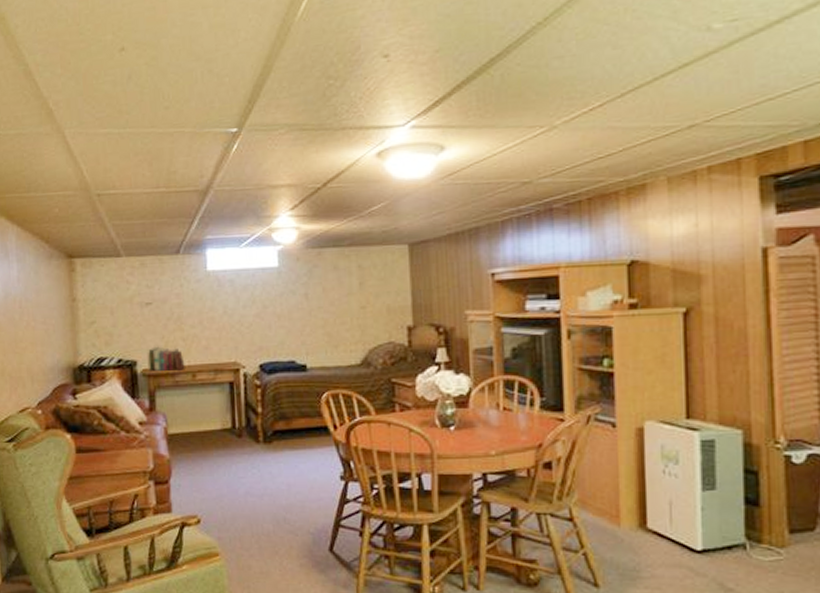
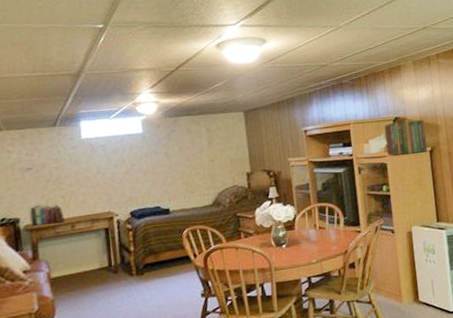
books: none [612,265,680,317] -> present [384,119,428,156]

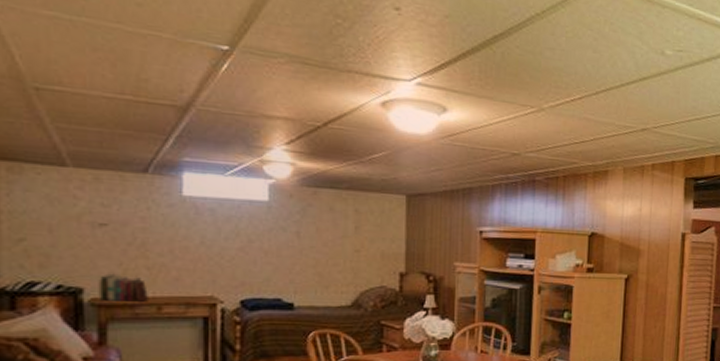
books: present [384,119,428,156] -> none [575,237,625,280]

